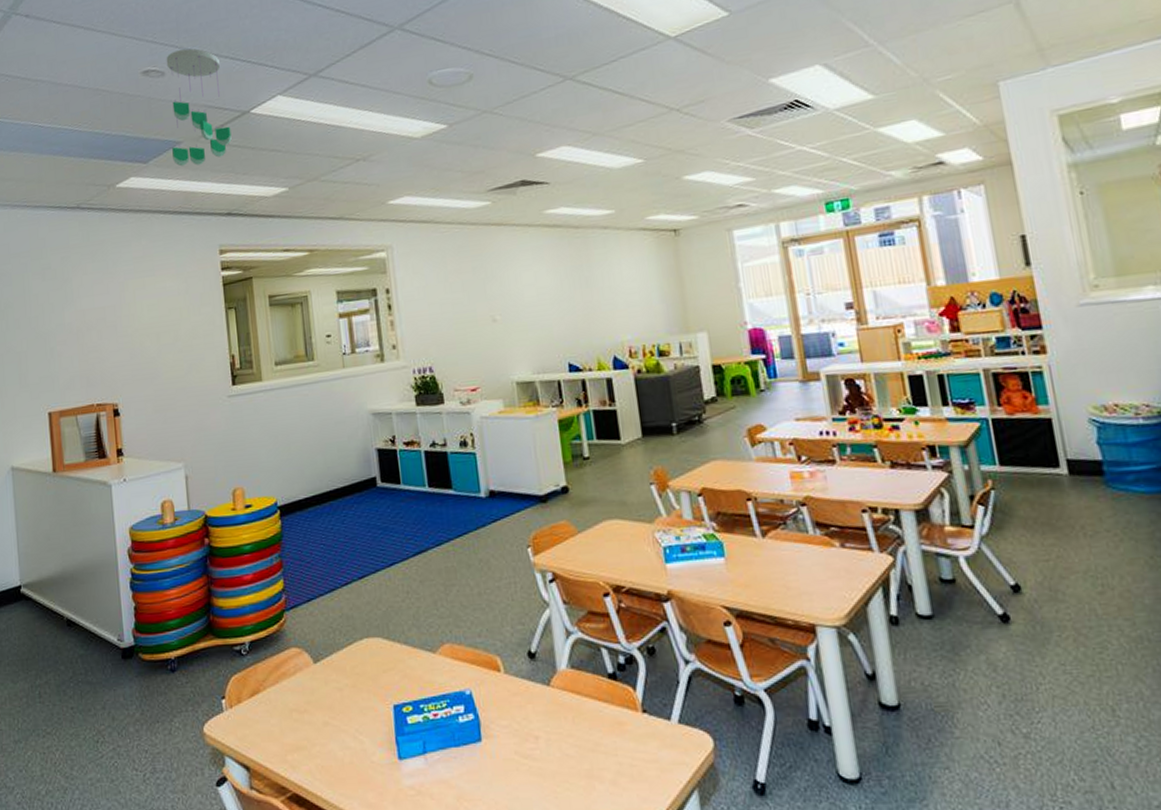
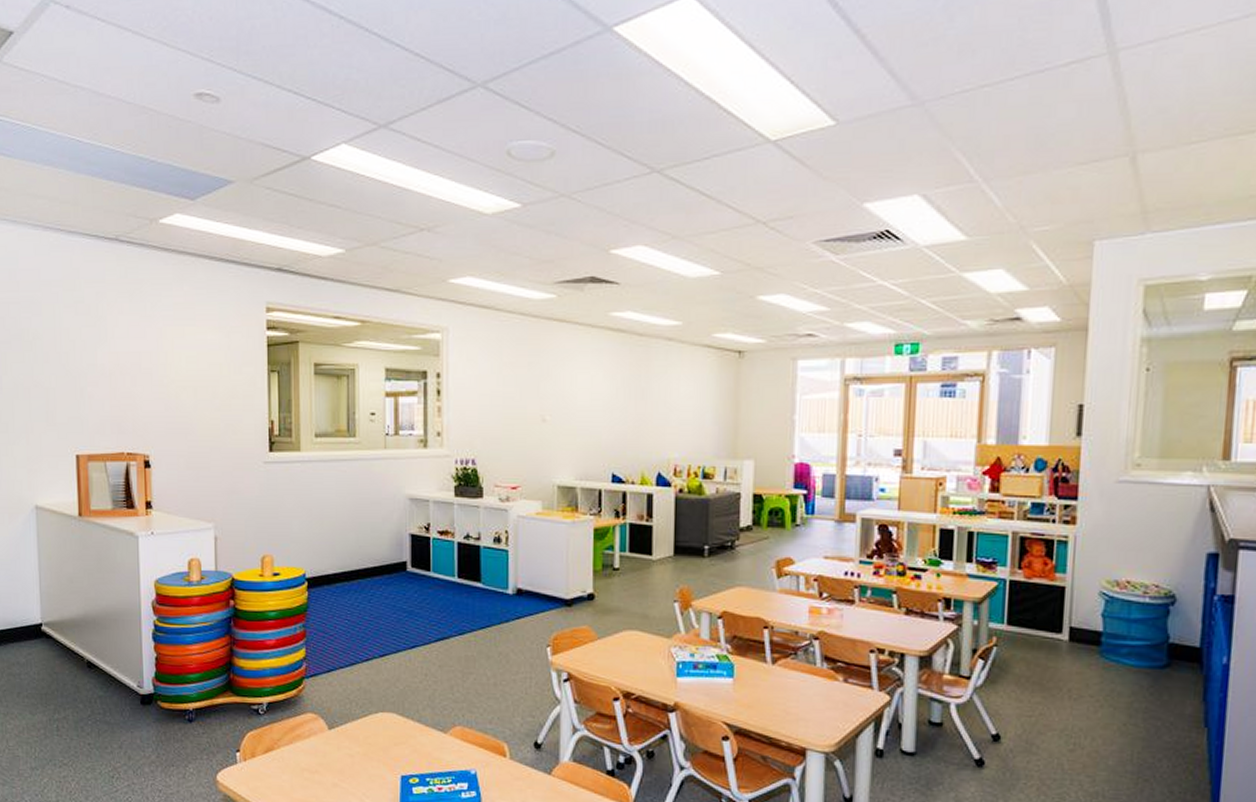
ceiling mobile: present [166,48,232,167] -> none [222,74,288,210]

